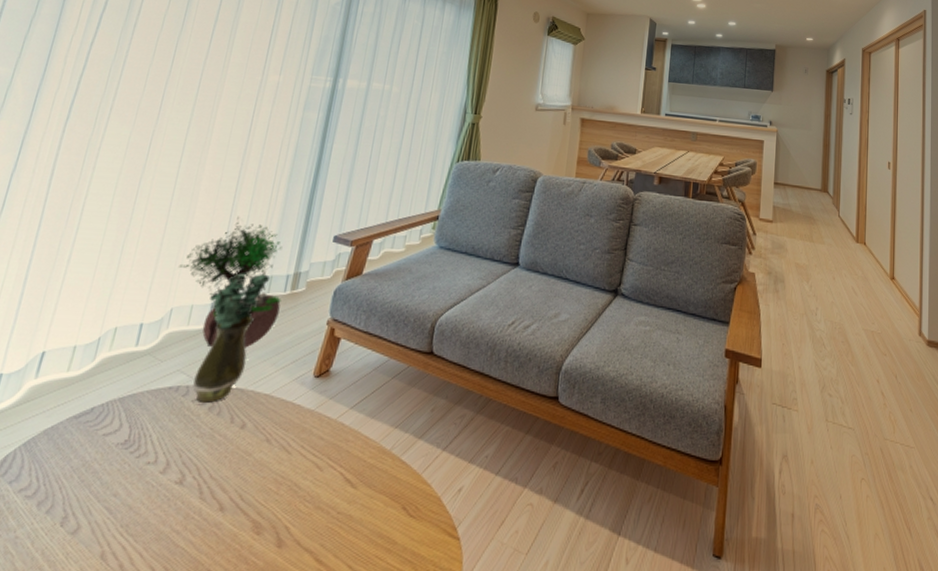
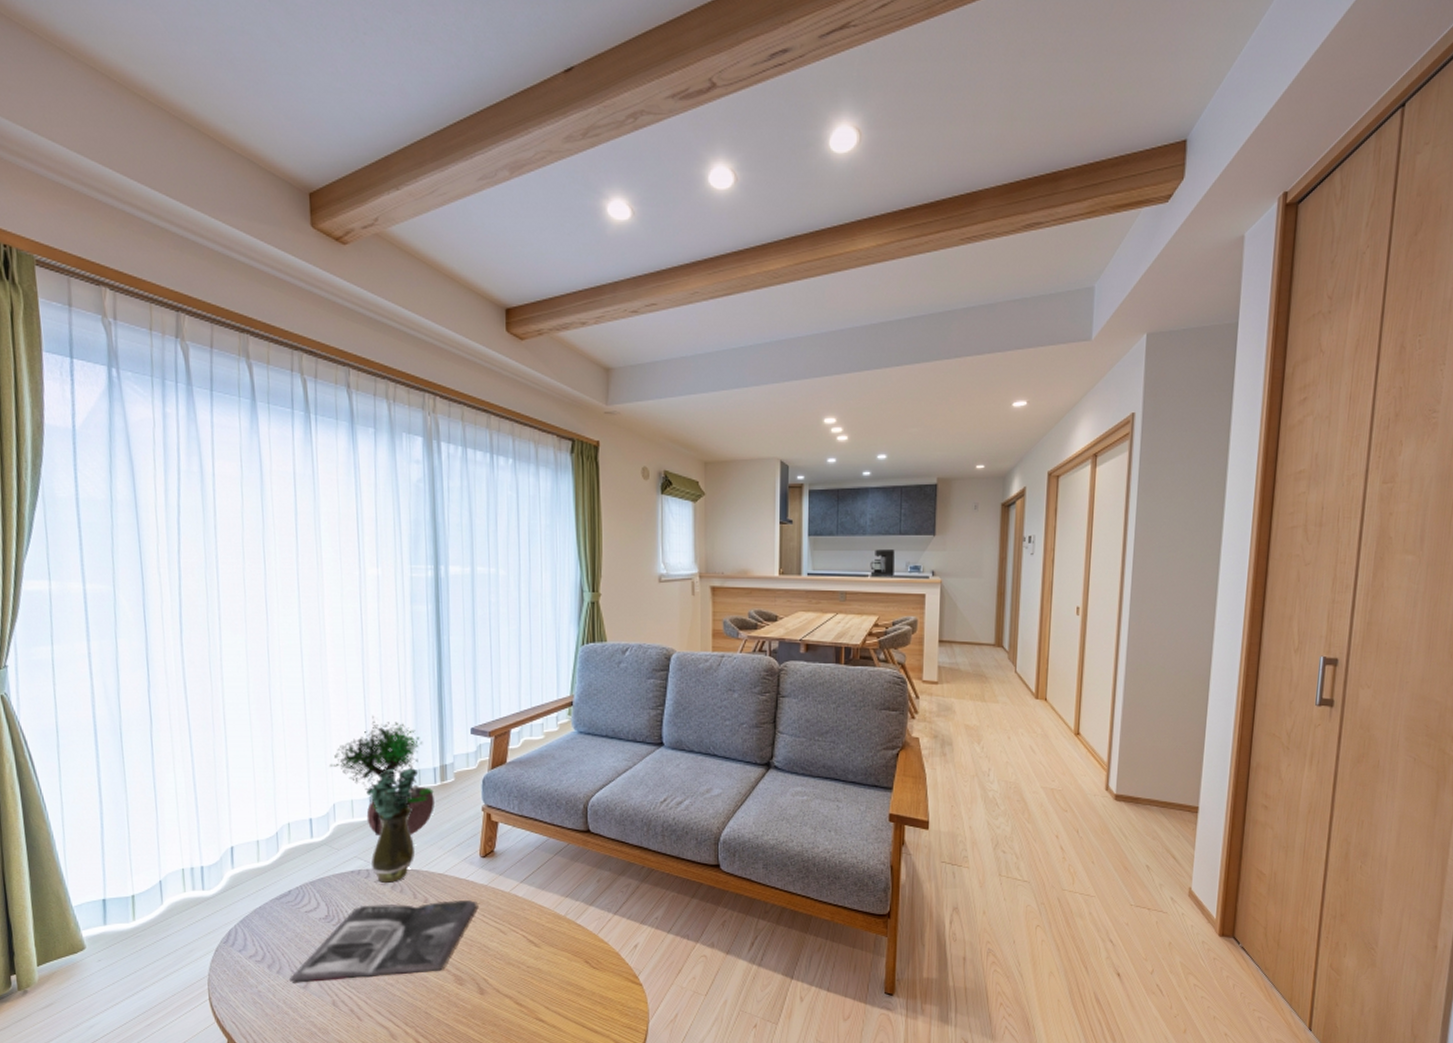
magazine: none [56,426,299,527] -> present [288,899,477,983]
coffee maker: none [718,98,740,123] -> present [870,549,895,577]

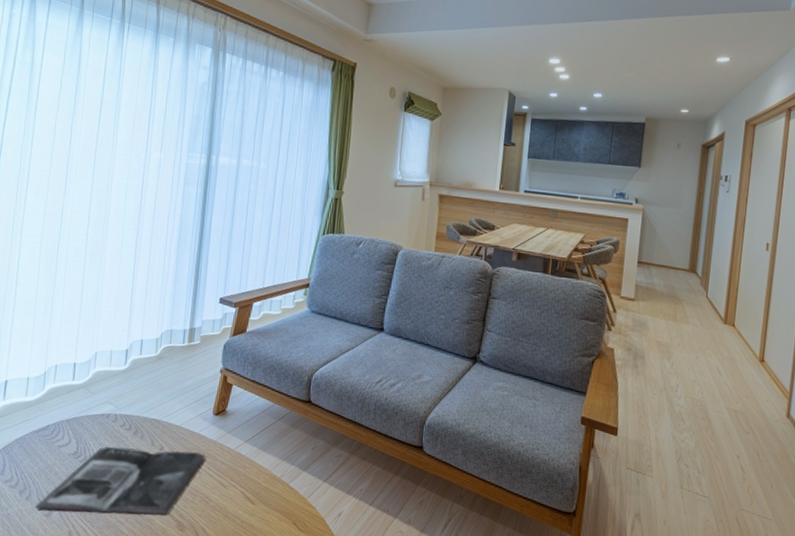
potted tree: present [329,715,434,837] -> none [97,278,181,388]
vase: present [366,764,419,883] -> none [120,323,171,429]
coffee maker: present [870,549,895,577] -> none [580,175,603,201]

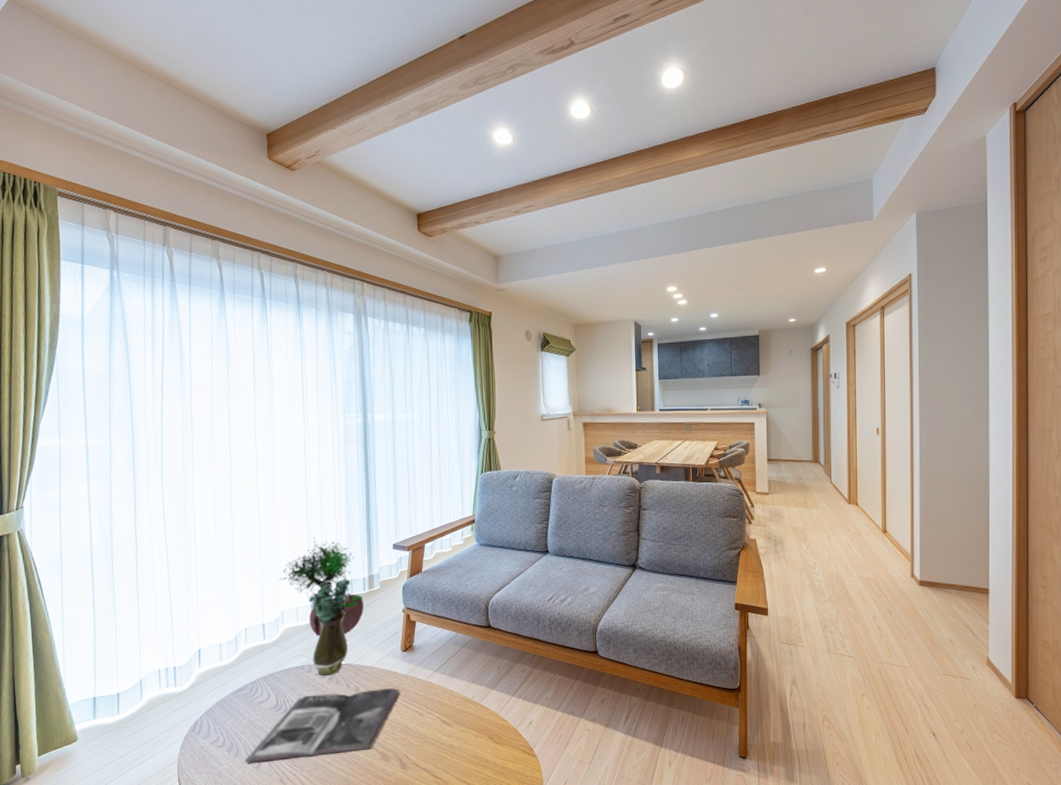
potted tree: none [97,278,181,388] -> present [279,536,364,637]
vase: none [120,323,171,429] -> present [309,576,351,676]

